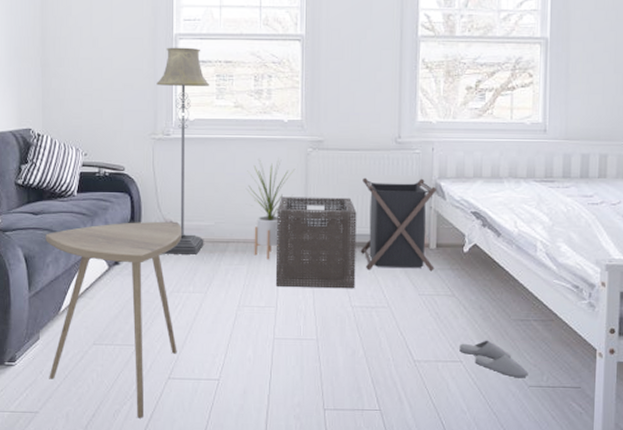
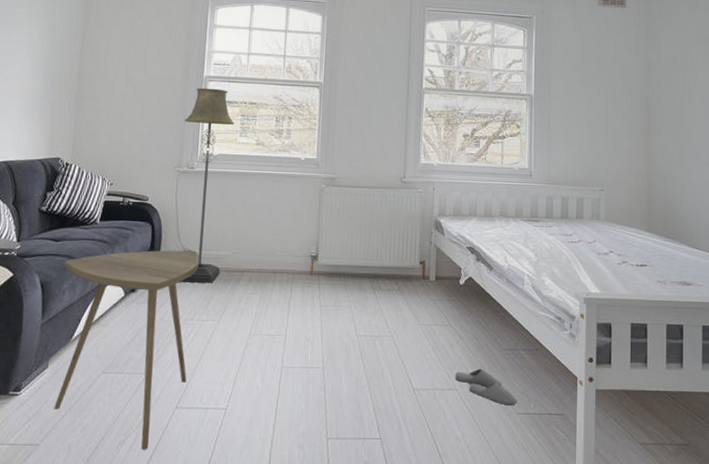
house plant: present [245,158,296,260] -> none [262,193,310,289]
storage basket: present [275,196,357,289] -> none [286,229,364,319]
laundry basket: present [360,177,438,272] -> none [366,213,437,303]

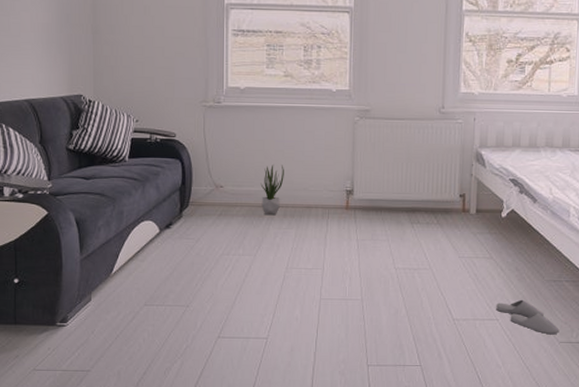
side table: present [54,250,200,450] -> none [97,186,233,376]
floor lamp: present [180,87,235,283] -> none [208,16,261,219]
potted plant: none [228,229,252,280] -> present [260,164,284,216]

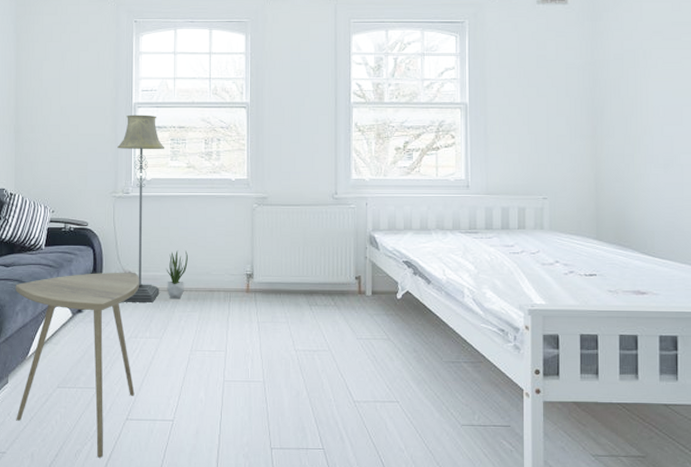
side table: none [97,186,233,376] -> present [15,272,140,458]
floor lamp: none [208,16,261,219] -> present [117,114,165,303]
slippers: present [496,299,560,335] -> none [396,381,461,417]

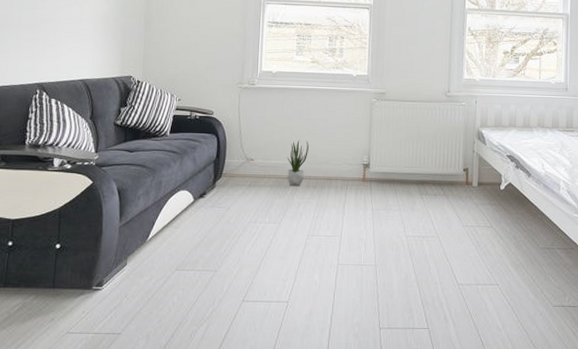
side table: present [15,272,140,458] -> none [133,159,262,338]
floor lamp: present [117,114,165,303] -> none [244,10,292,189]

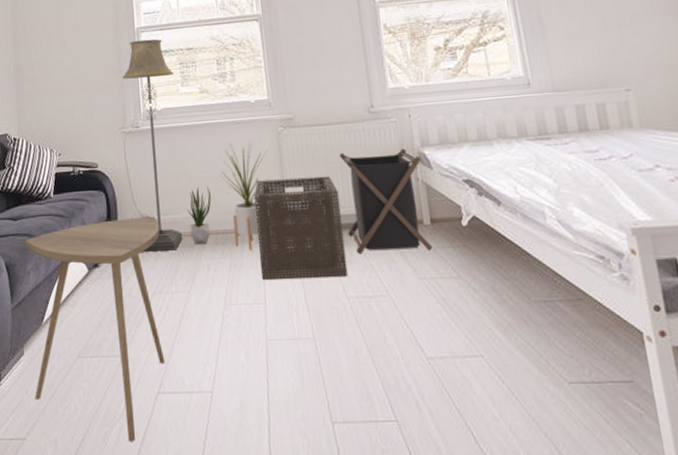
side table: none [133,159,262,338] -> present [25,216,165,442]
floor lamp: none [244,10,292,189] -> present [122,39,183,252]
house plant: none [318,107,362,194] -> present [219,140,269,251]
storage basket: none [341,140,412,221] -> present [254,176,348,280]
laundry basket: none [414,125,480,206] -> present [339,148,433,255]

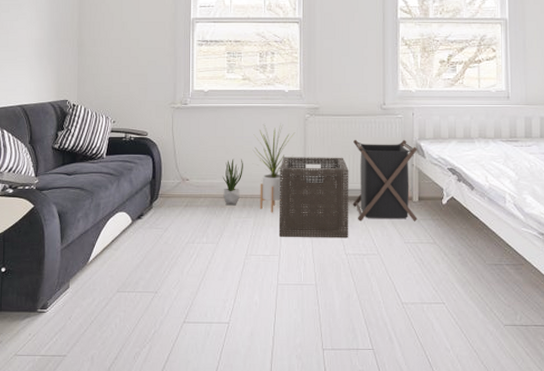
side table: present [25,216,165,442] -> none [77,180,198,360]
floor lamp: present [122,39,183,252] -> none [176,29,222,209]

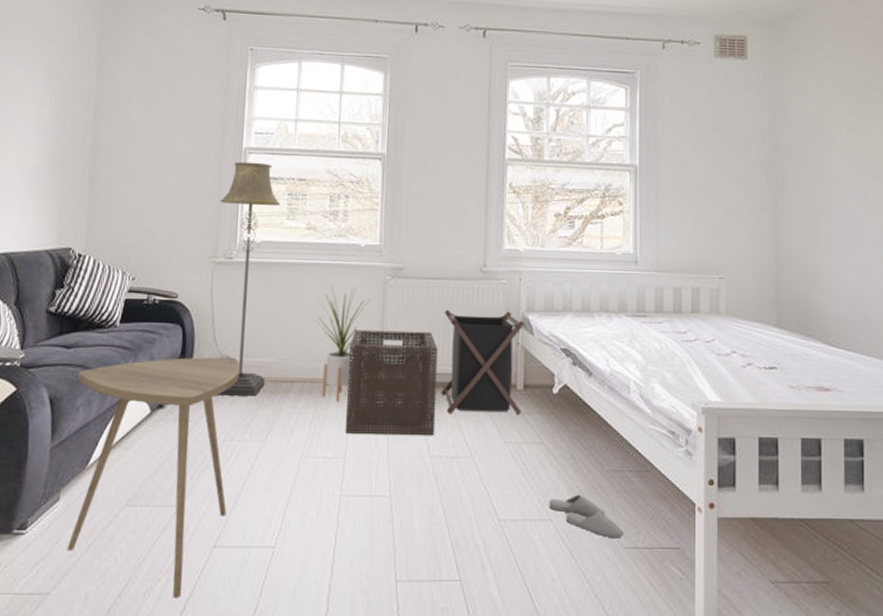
side table: none [77,180,198,360] -> present [67,357,241,598]
floor lamp: none [176,29,222,209] -> present [217,161,281,396]
potted plant: present [222,159,243,206] -> none [274,331,303,392]
slippers: none [442,283,504,318] -> present [549,494,624,539]

